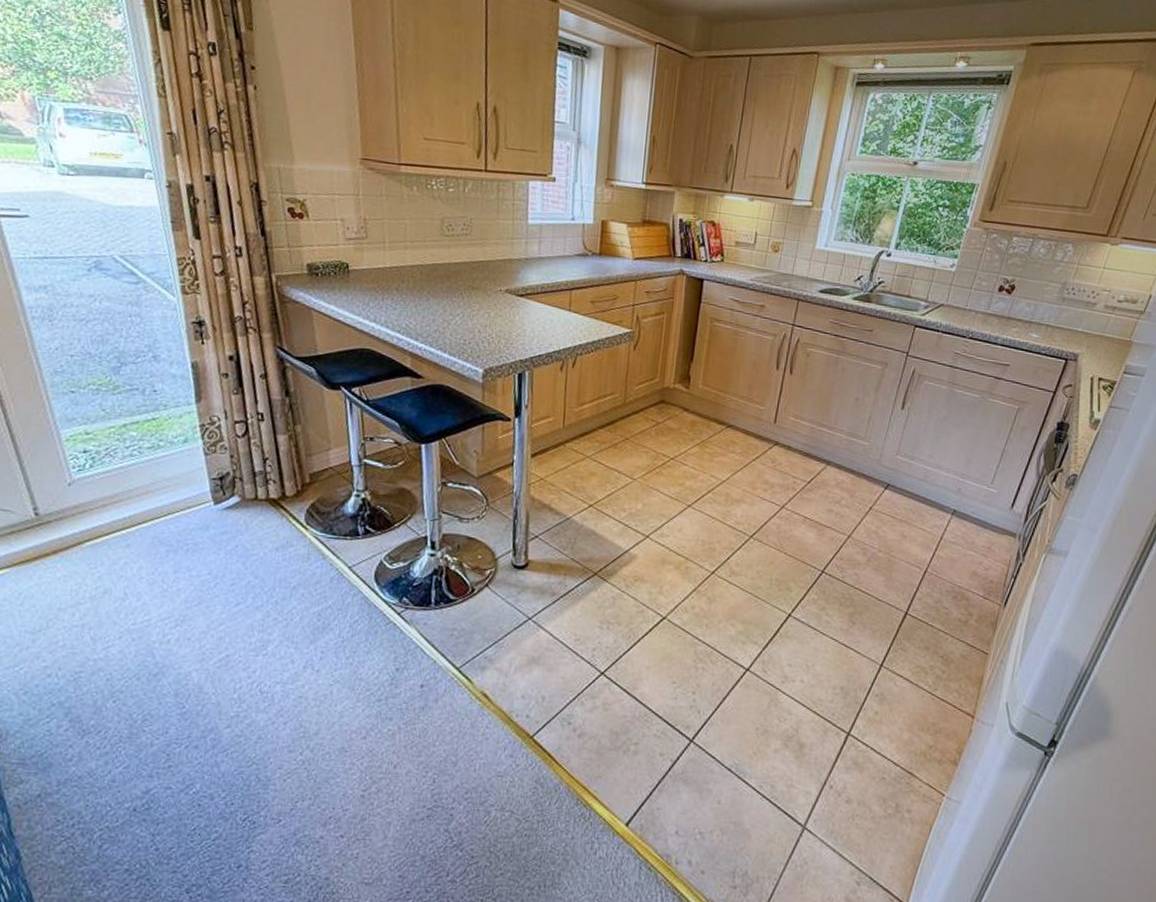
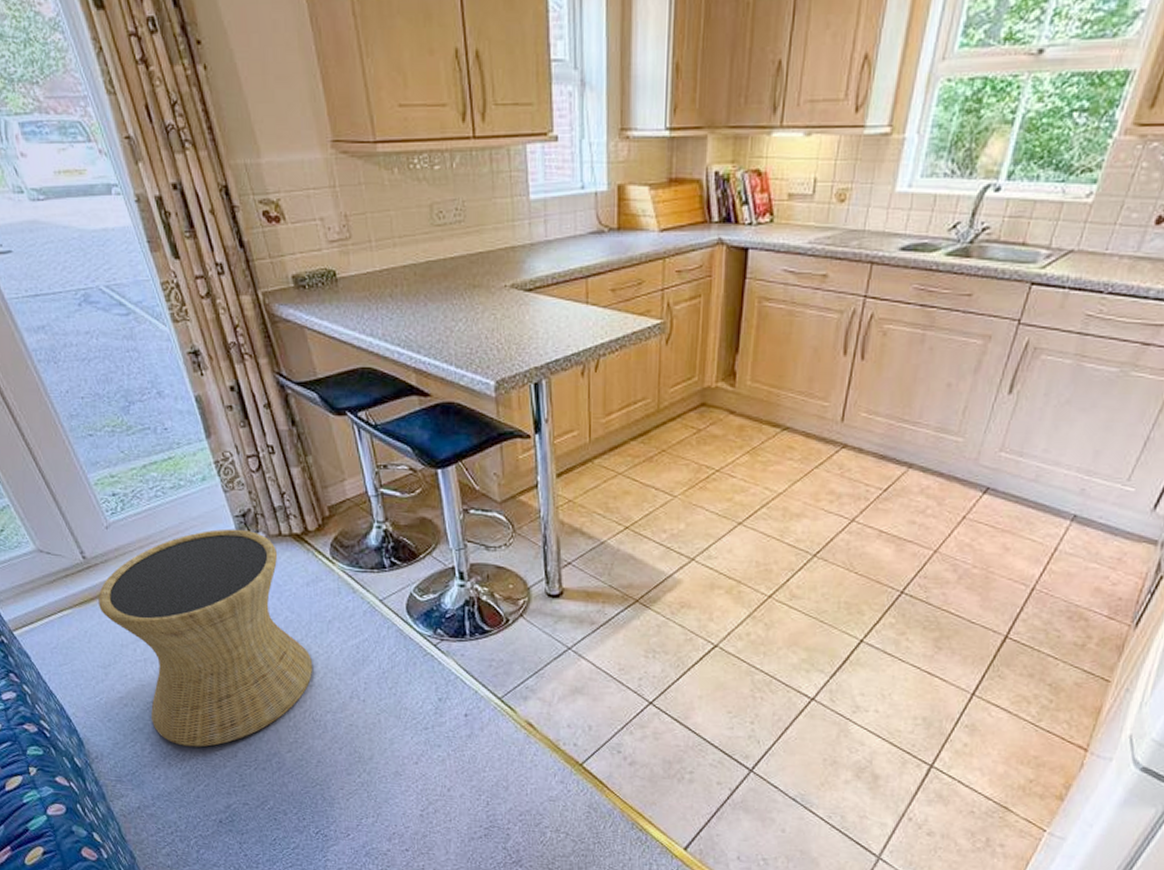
side table: none [41,491,270,723] -> present [98,528,313,747]

